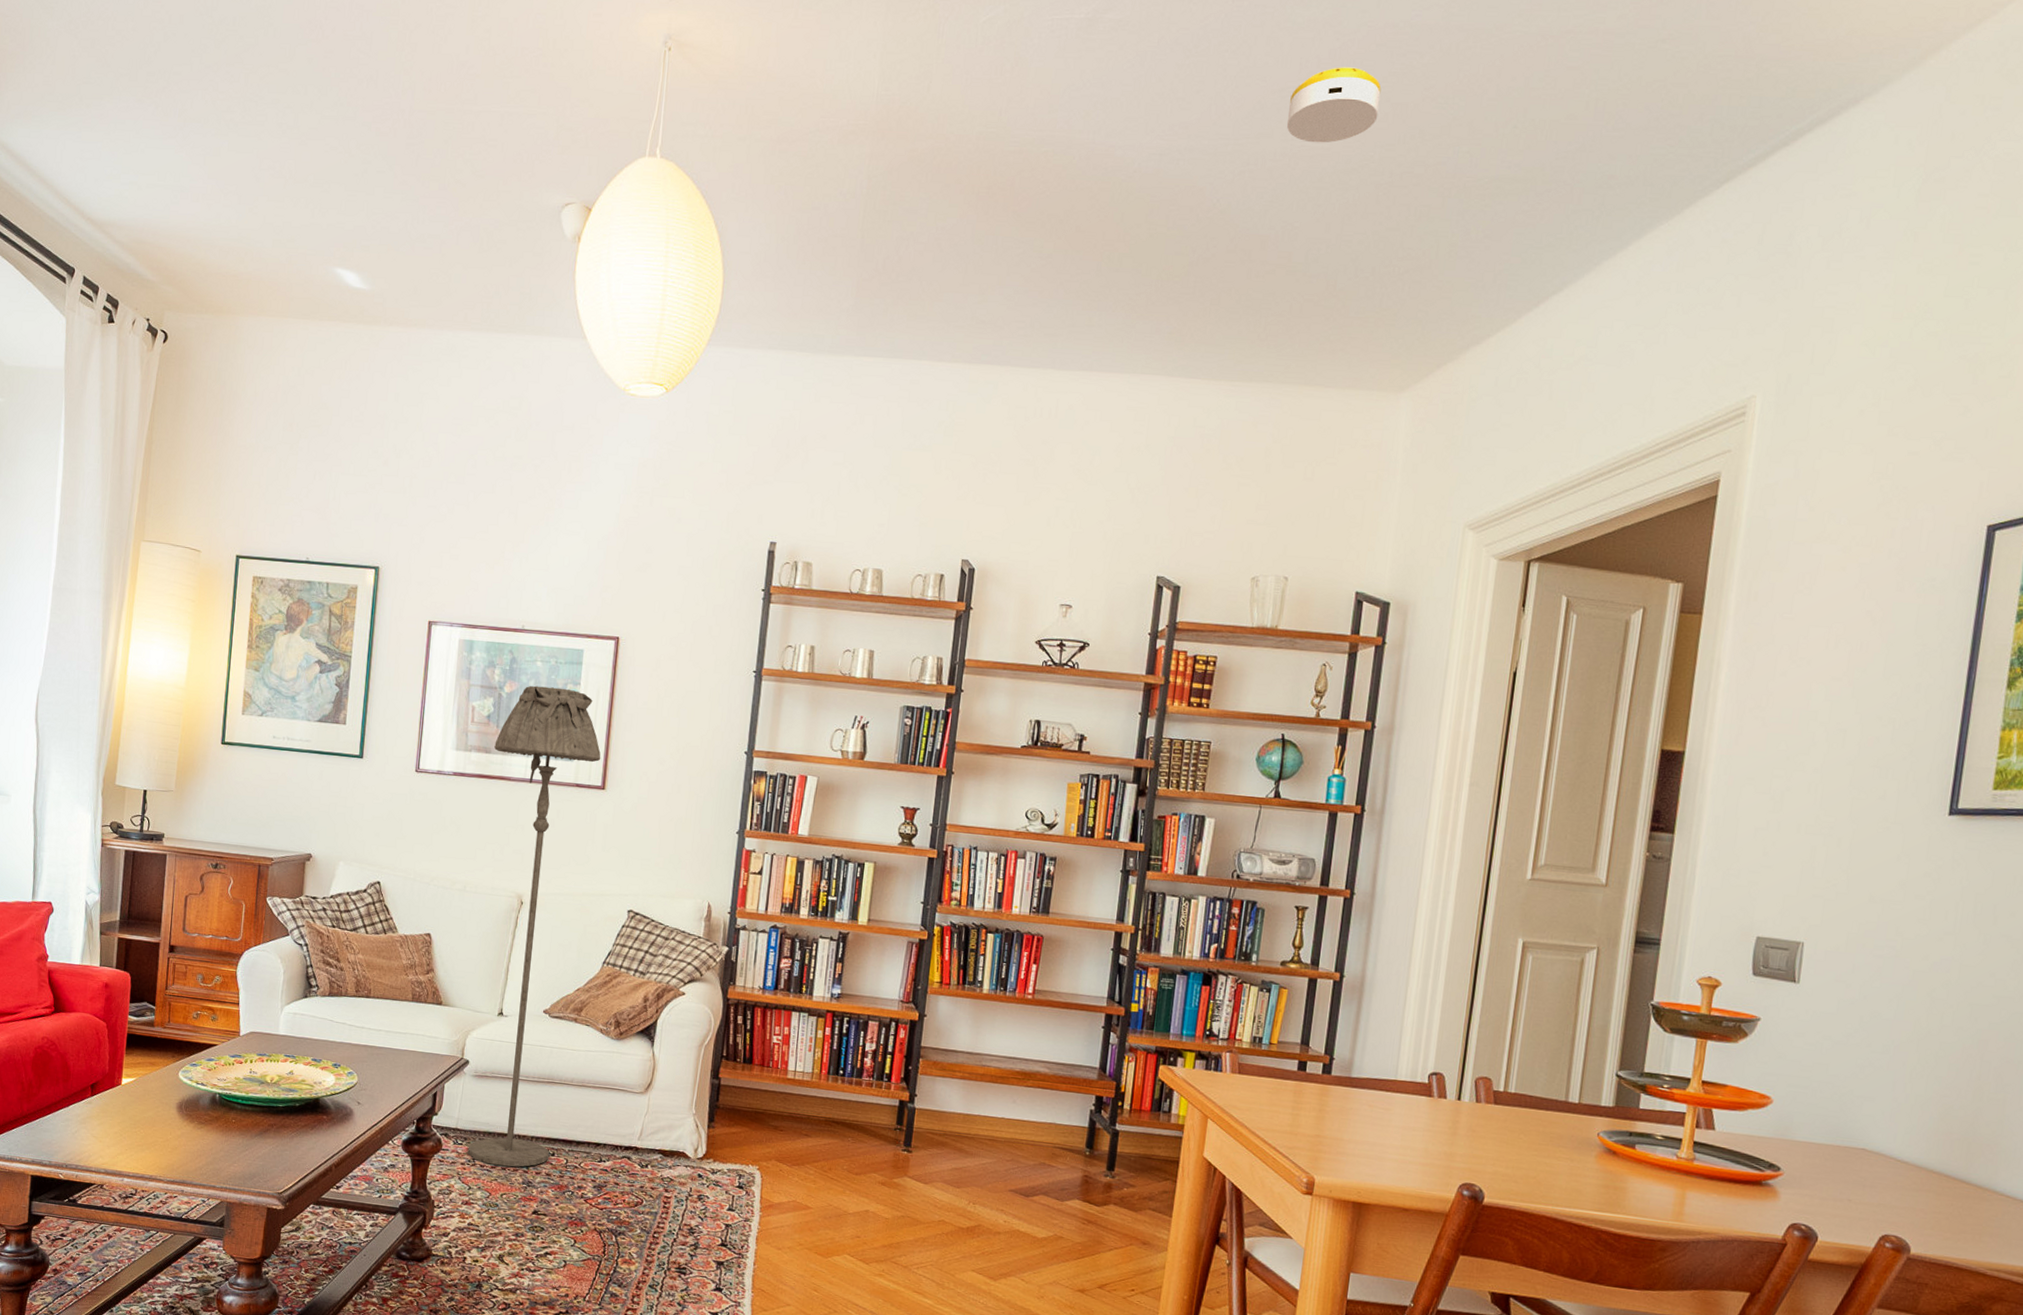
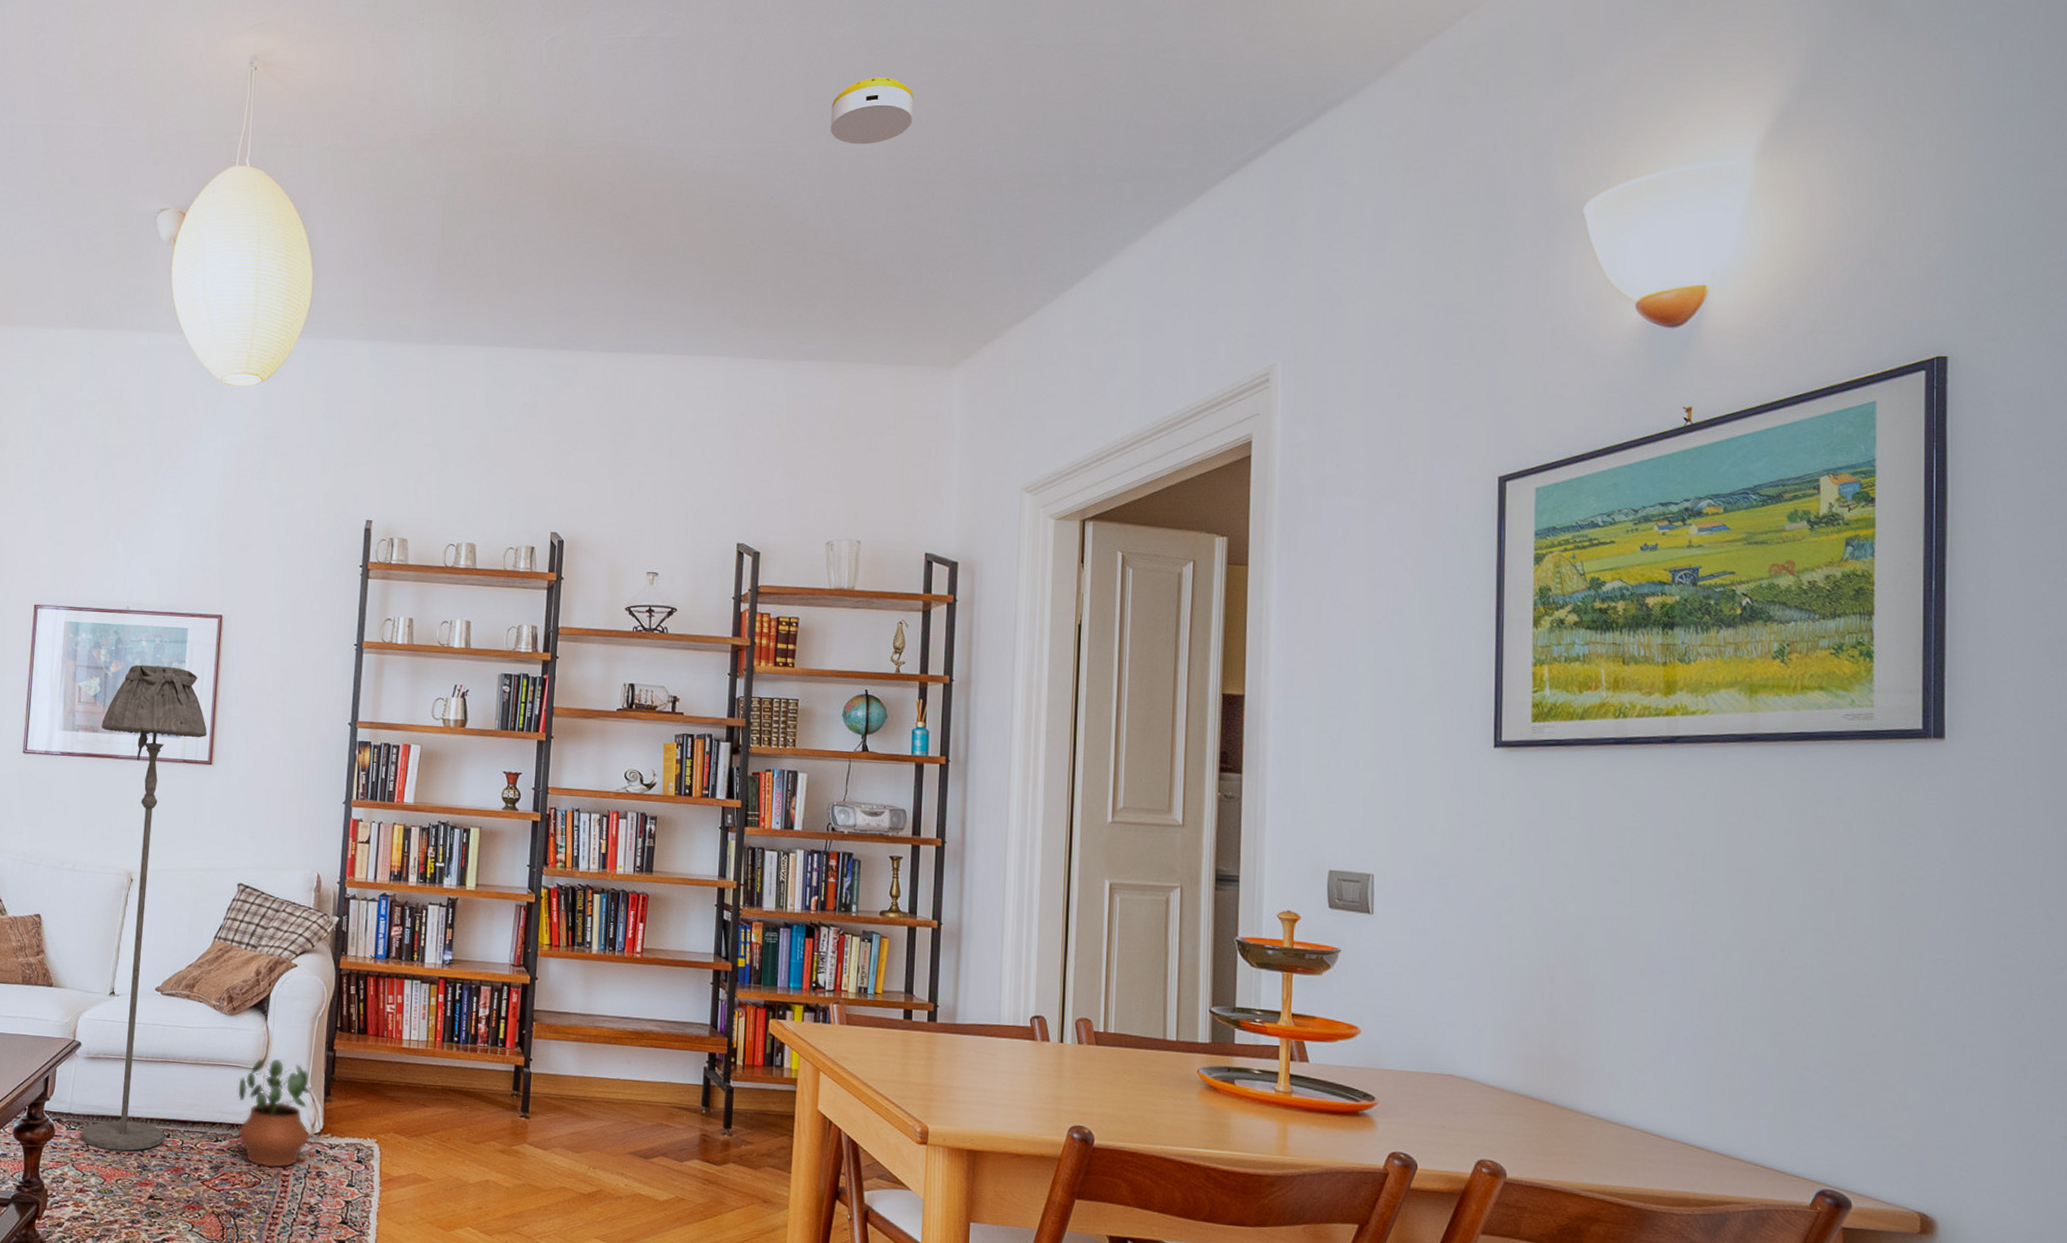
potted plant: none [621,1083,696,1190] -> present [237,1058,312,1168]

